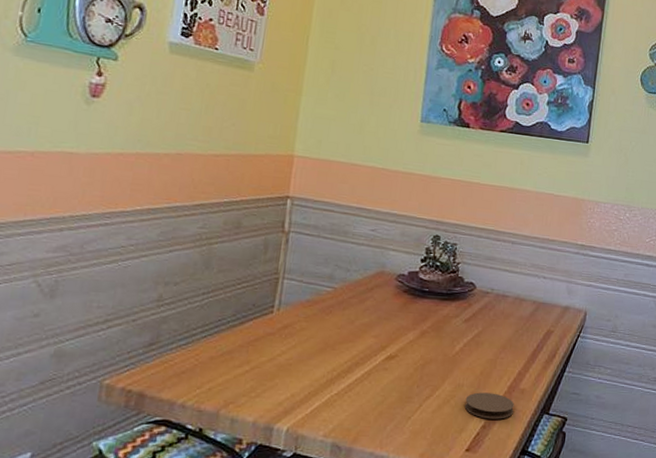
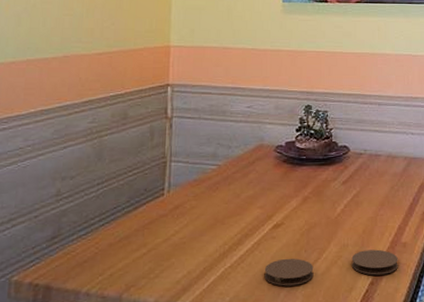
coaster: none [371,391,425,421] -> present [264,258,314,286]

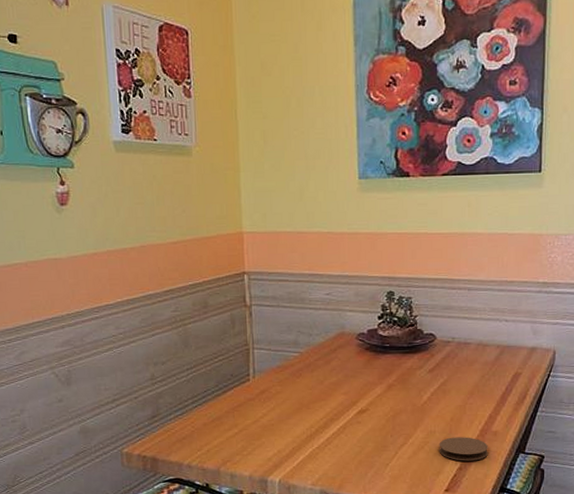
coaster: present [264,258,314,286] -> none [351,442,400,468]

